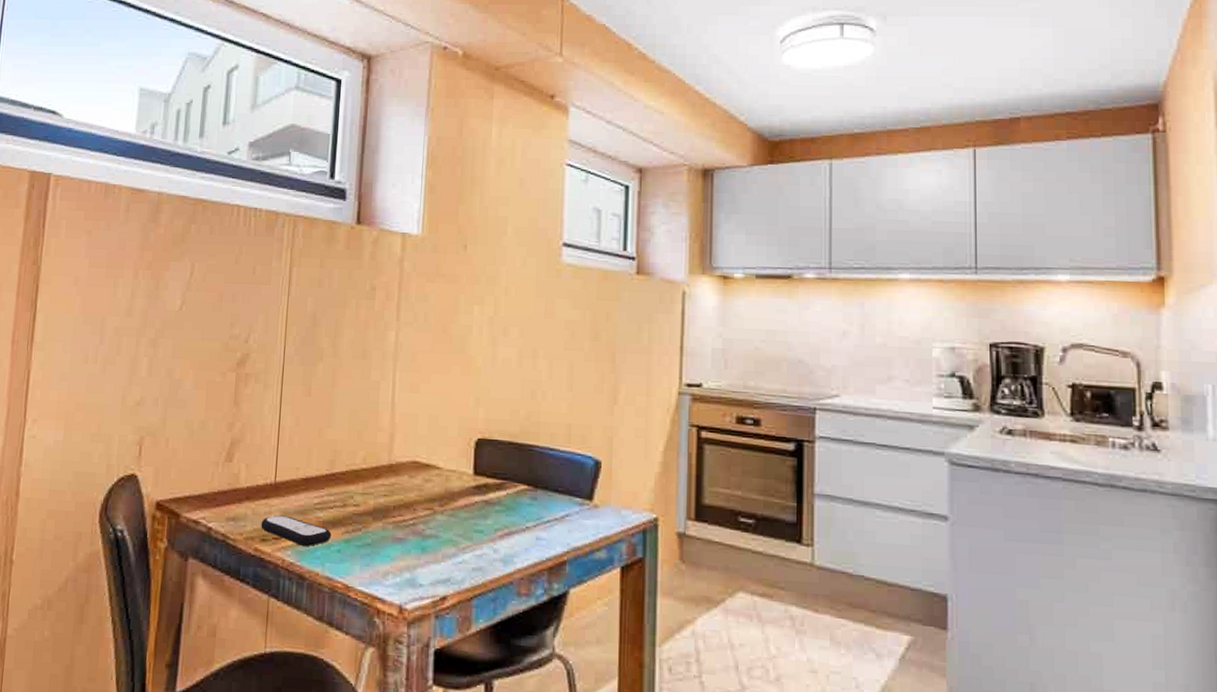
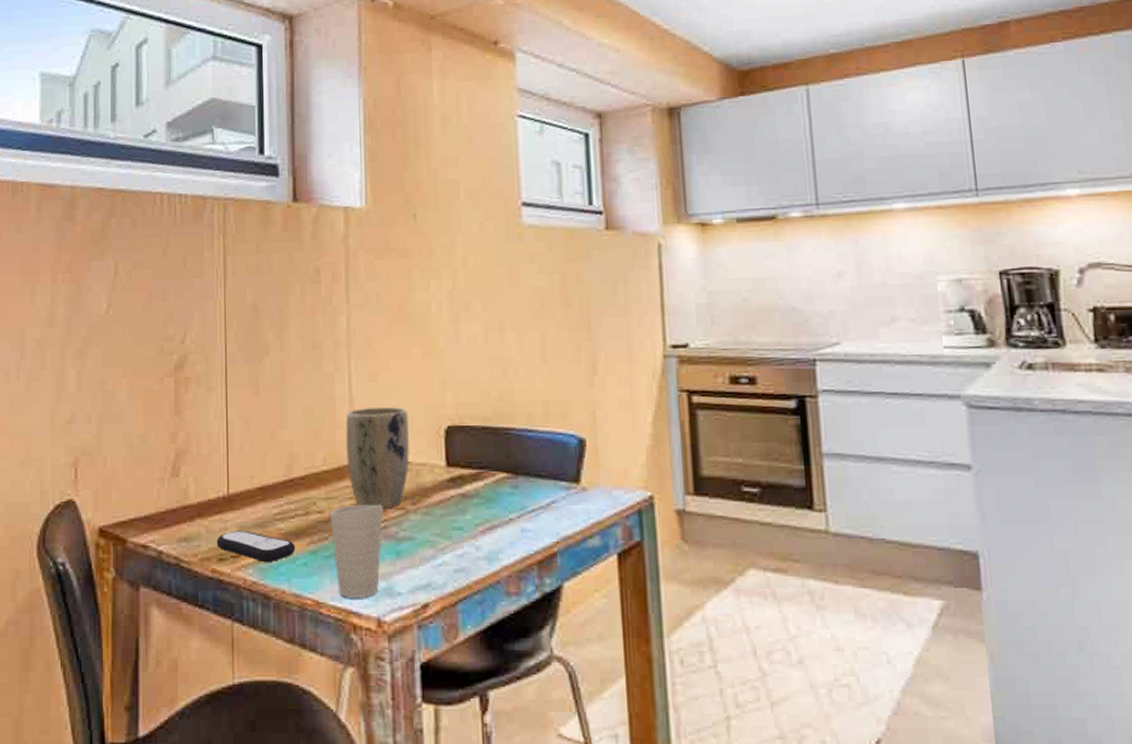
cup: none [364,501,414,587] -> present [329,504,383,599]
plant pot: none [384,415,443,509] -> present [346,407,409,510]

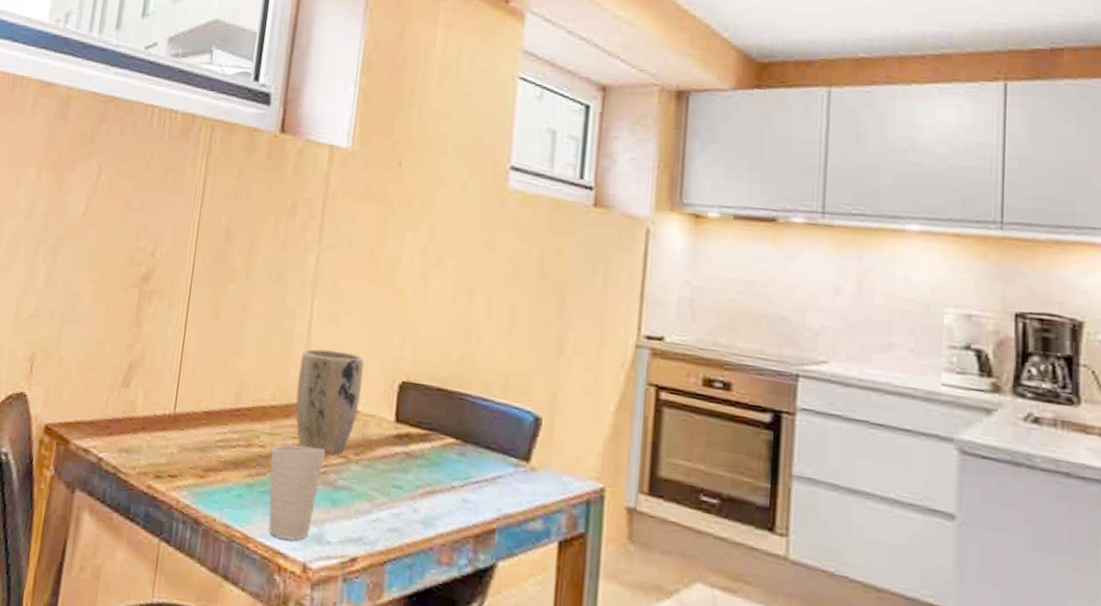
remote control: present [216,530,296,562] -> none [156,450,233,488]

